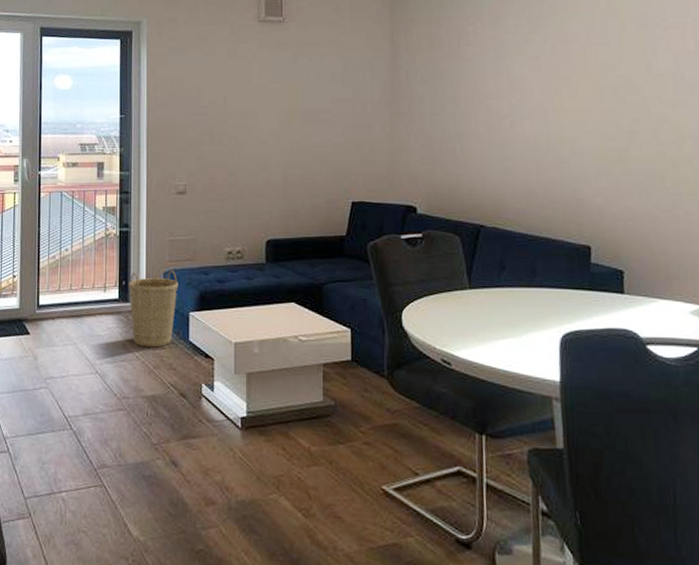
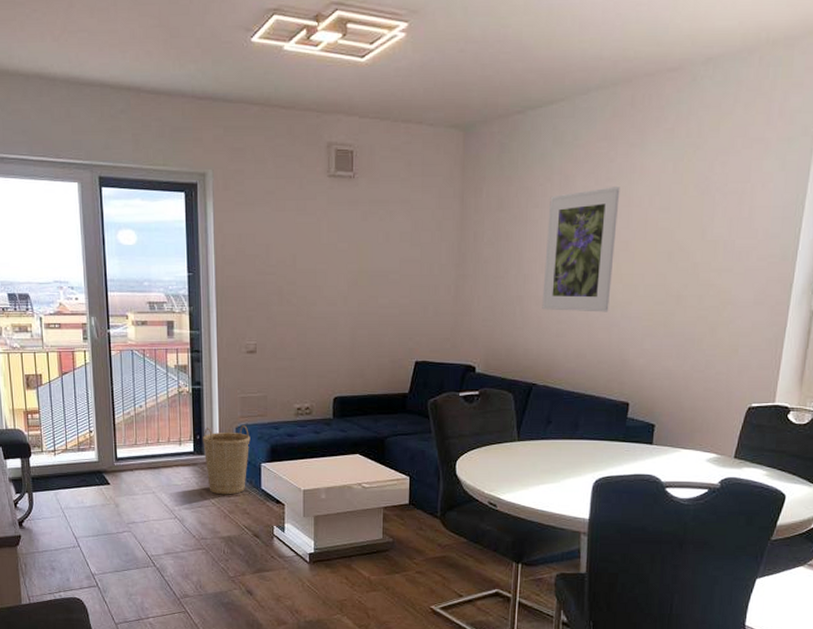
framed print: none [481,24,556,149] -> present [542,187,620,312]

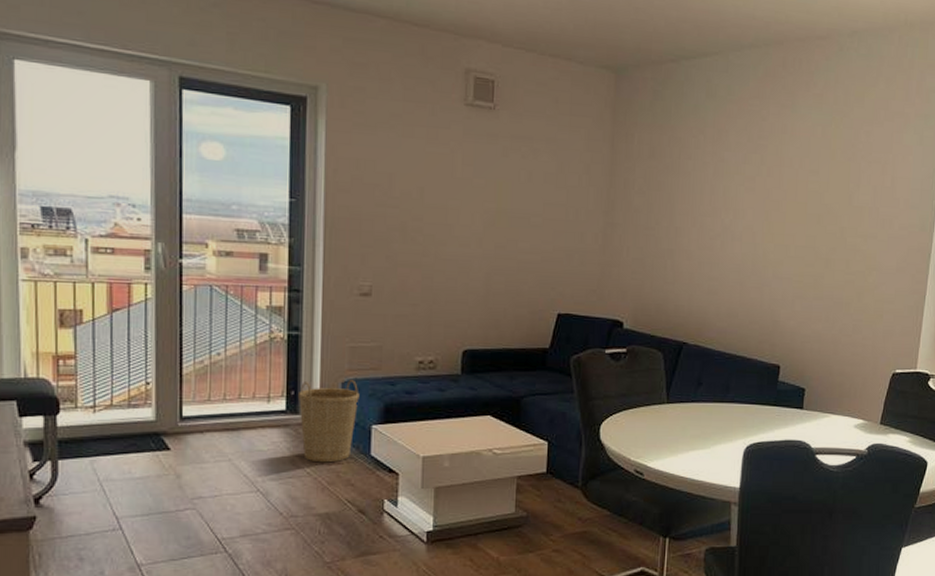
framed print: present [542,187,620,312] -> none [694,145,772,272]

